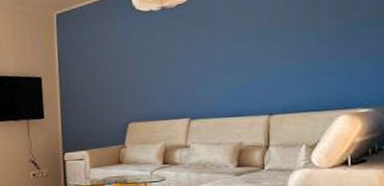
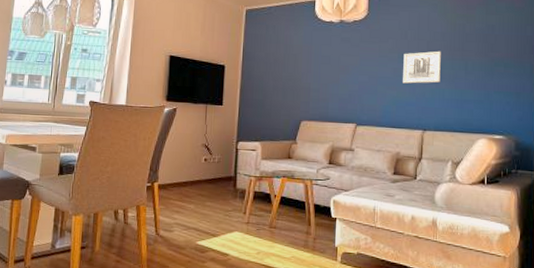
wall art: none [239,21,286,66] -> present [403,51,441,84]

